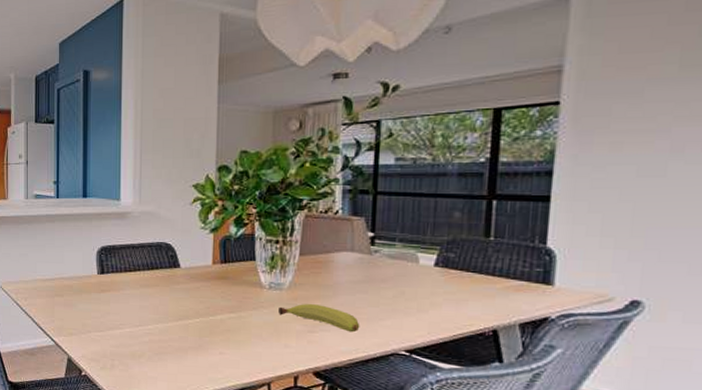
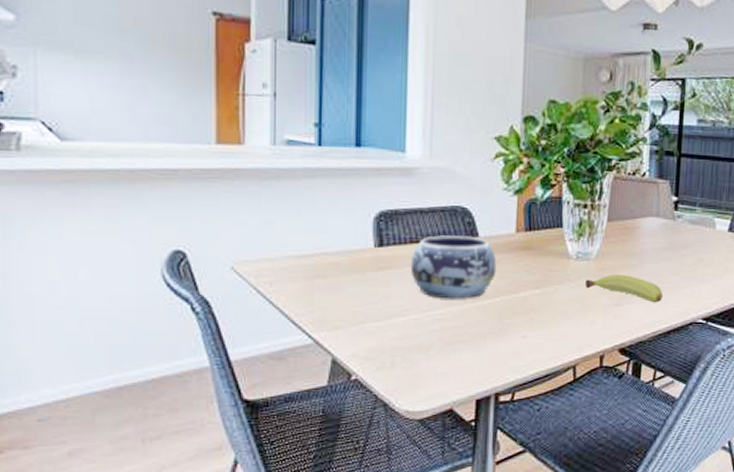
decorative bowl: none [125,266,196,318] -> present [410,235,497,299]

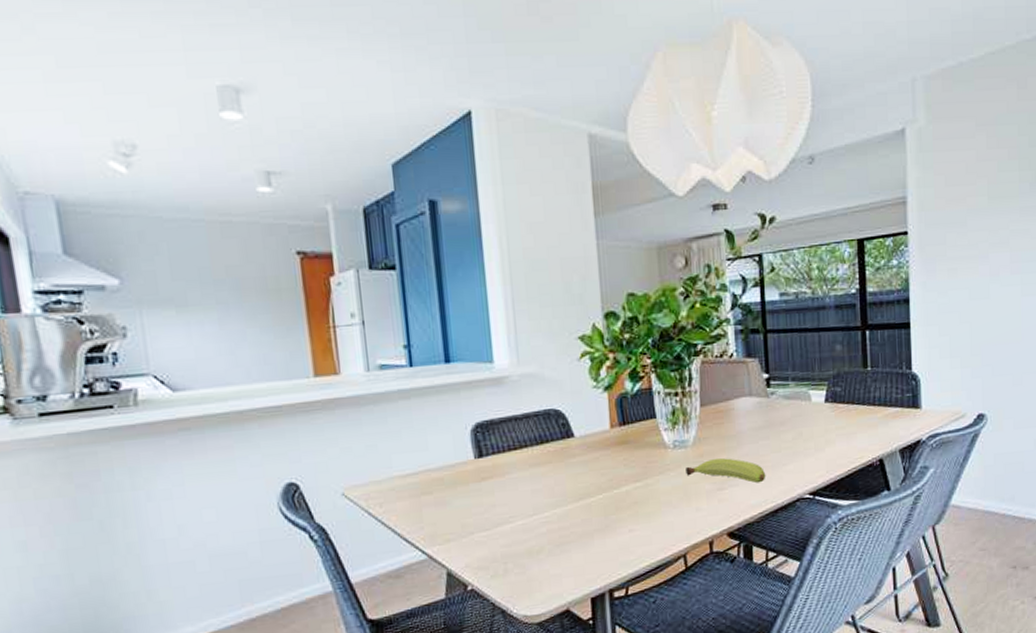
decorative bowl: present [410,235,497,299] -> none [511,437,596,502]

